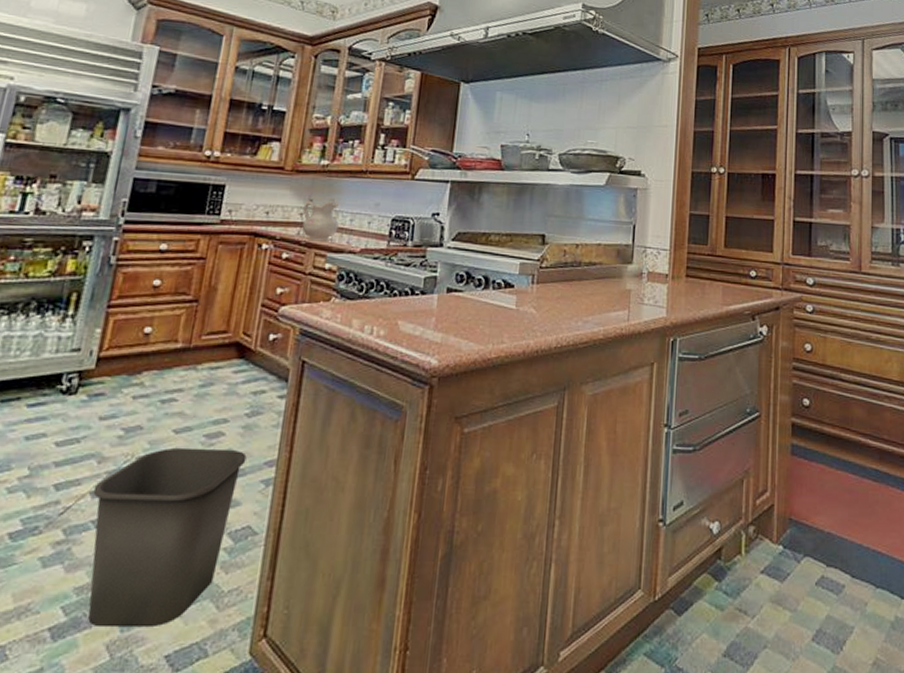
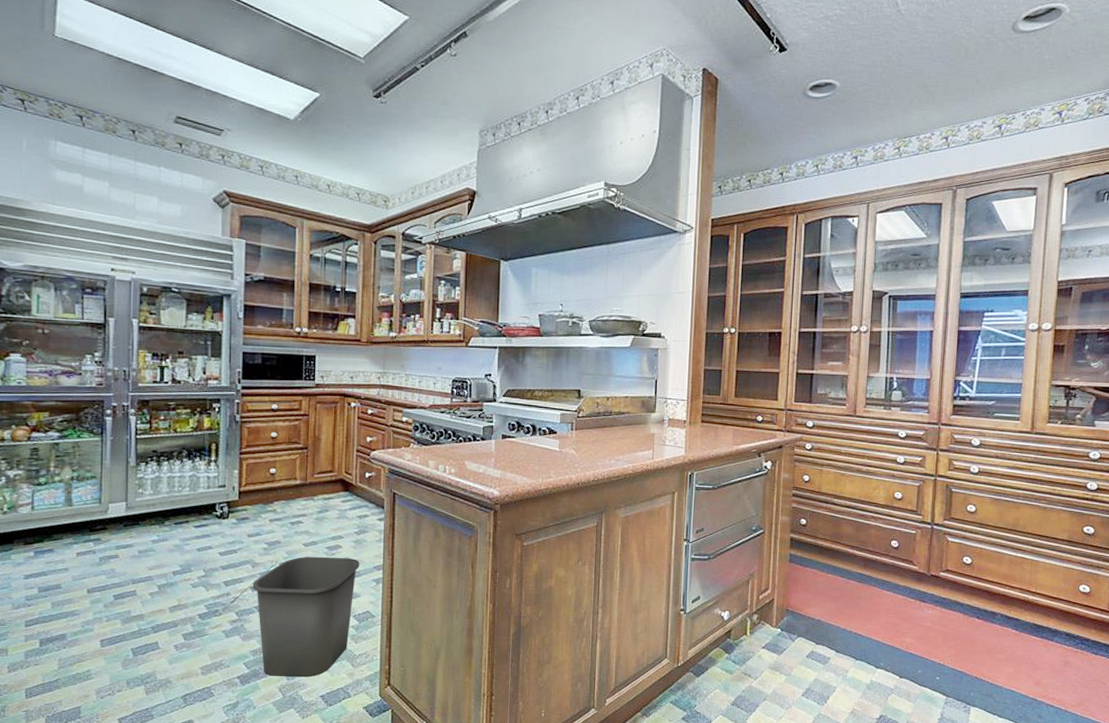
ceramic pitcher: present [302,198,339,243] -> none [380,365,410,401]

